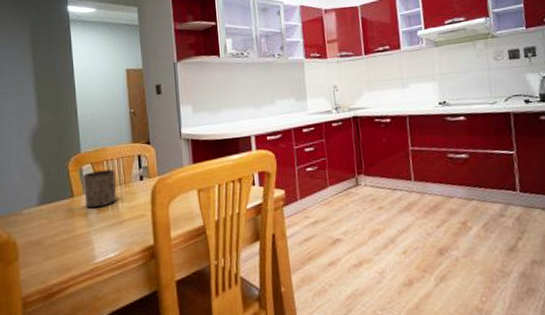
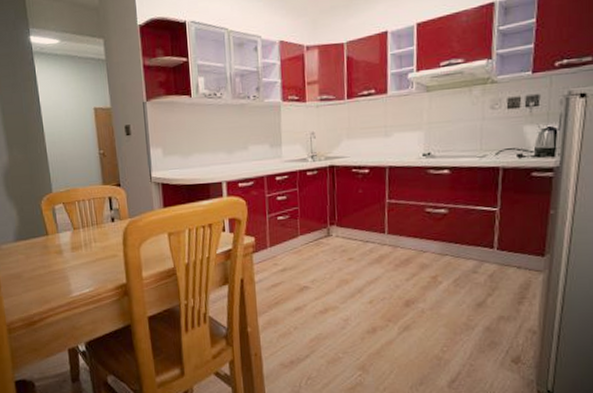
cup: present [82,169,116,209] -> none [55,210,89,247]

